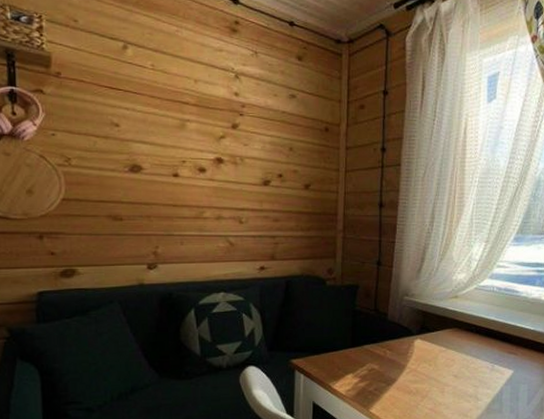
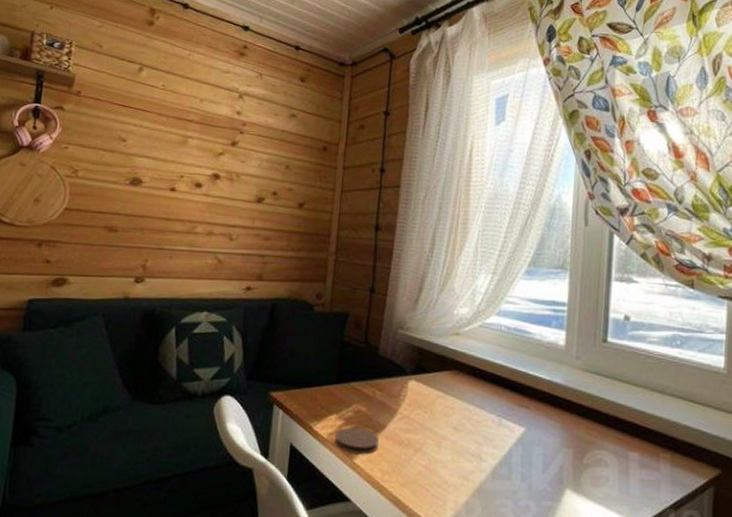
coaster: none [353,384,392,405] -> present [335,428,380,455]

